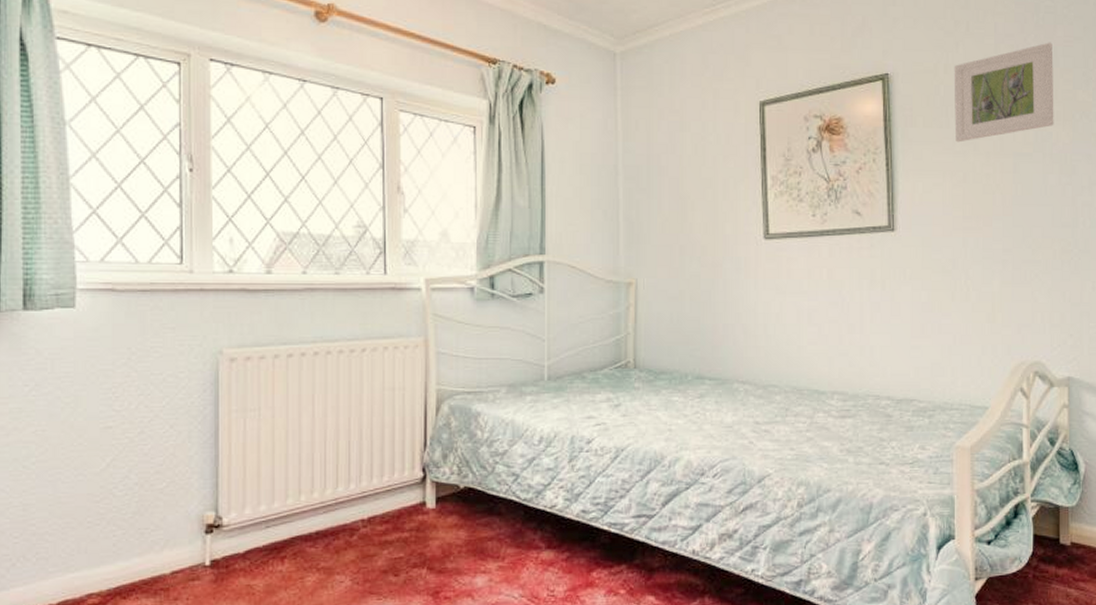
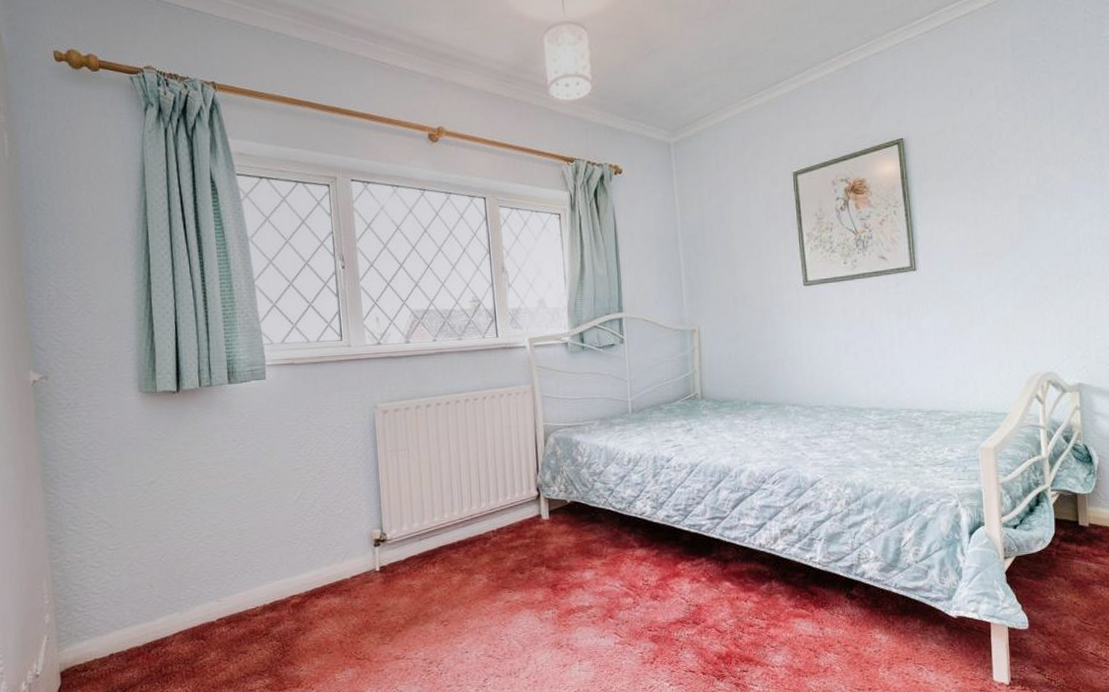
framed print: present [954,42,1054,143] -> none [961,97,1054,191]

